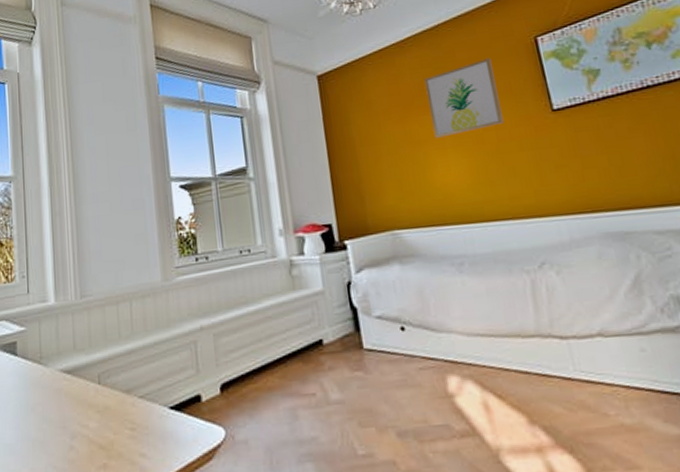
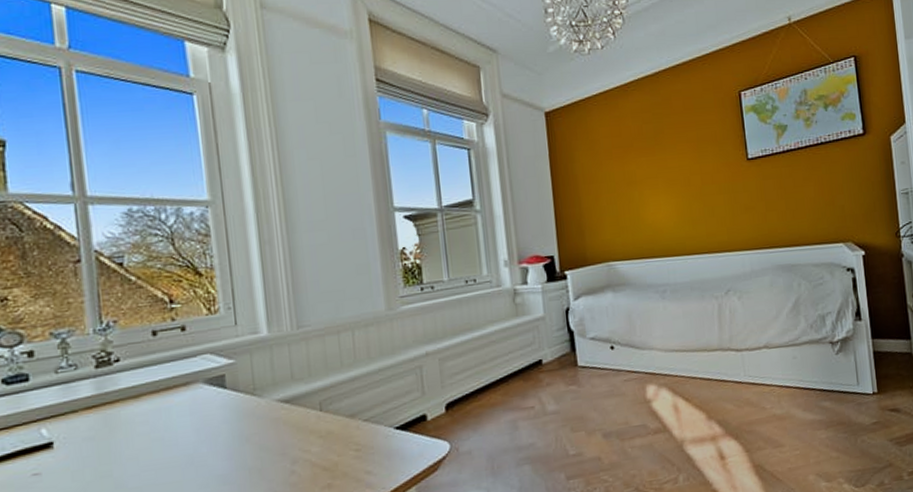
wall art: present [424,57,504,138] -> none [643,107,707,179]

